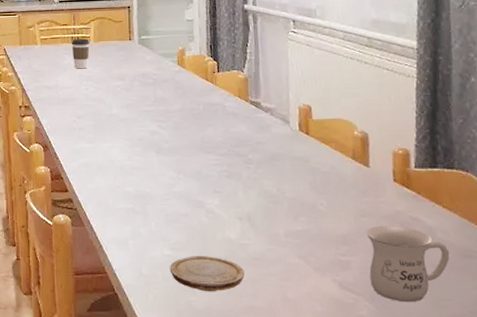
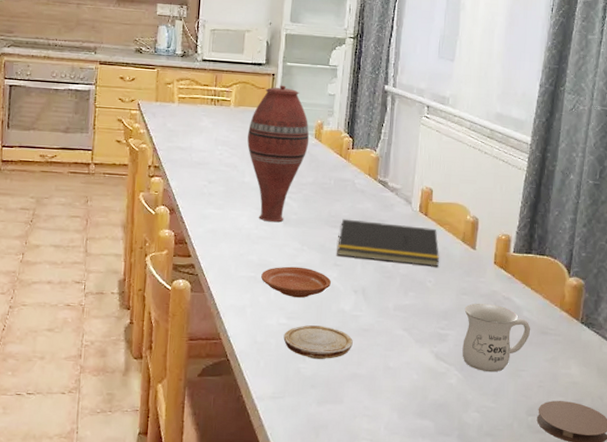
coffee cup: present [71,38,90,69] -> none [210,101,230,133]
vase: none [110,16,173,152] -> present [247,85,310,223]
plate: none [139,196,213,227] -> present [261,266,331,298]
notepad: none [214,143,330,187] -> present [337,218,440,266]

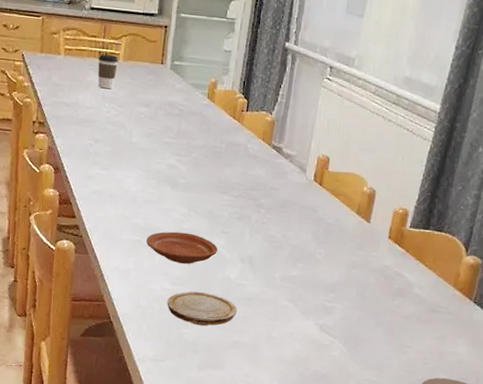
coffee cup: none [210,101,230,133] -> present [98,54,118,89]
vase: present [247,85,310,223] -> none [136,38,202,186]
notepad: present [337,218,440,266] -> none [225,185,332,238]
mug: present [462,303,531,373] -> none [347,277,421,347]

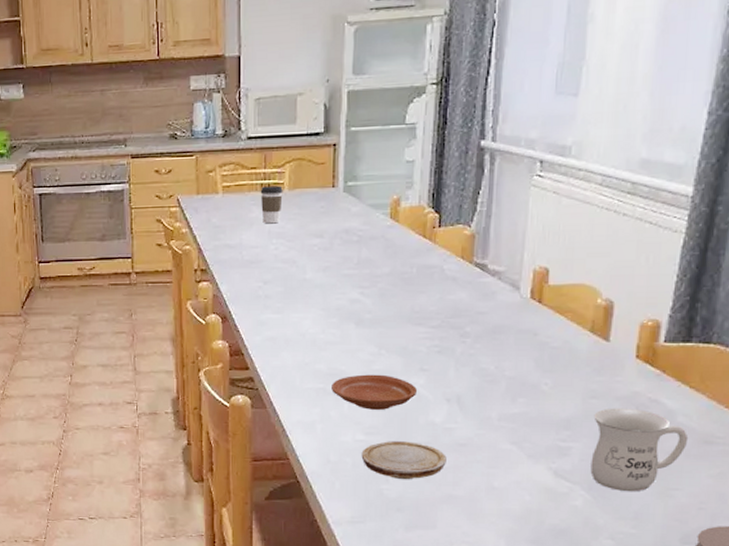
mug: none [347,277,421,347] -> present [590,408,689,492]

